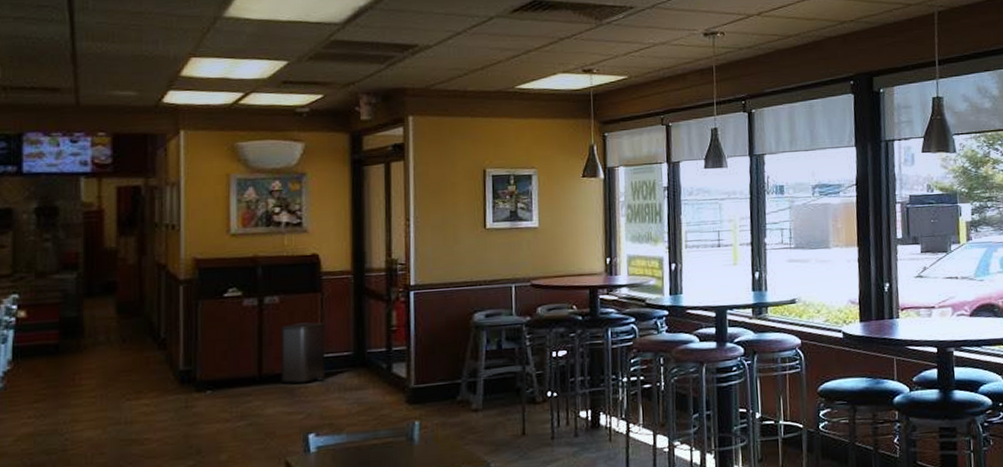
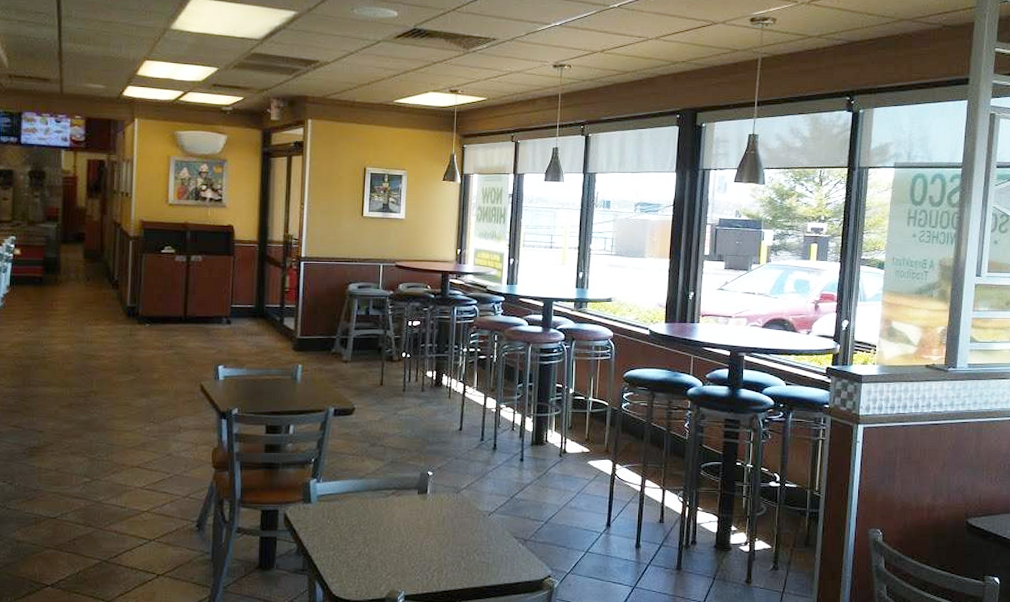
pedal bin: present [280,322,326,385] -> none [200,278,235,326]

